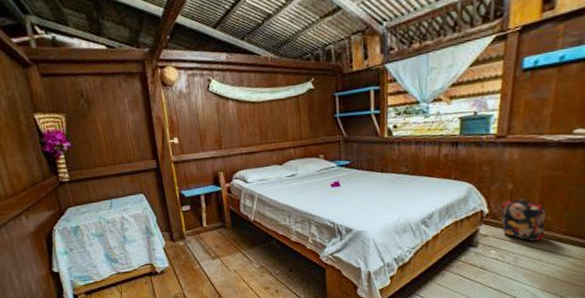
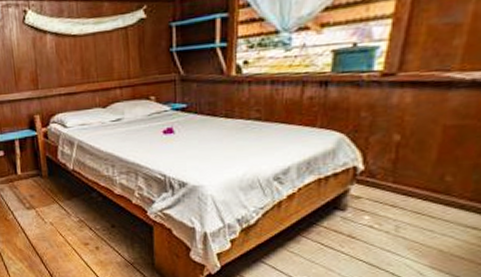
backpack: present [500,198,546,242] -> none [380,152,446,208]

